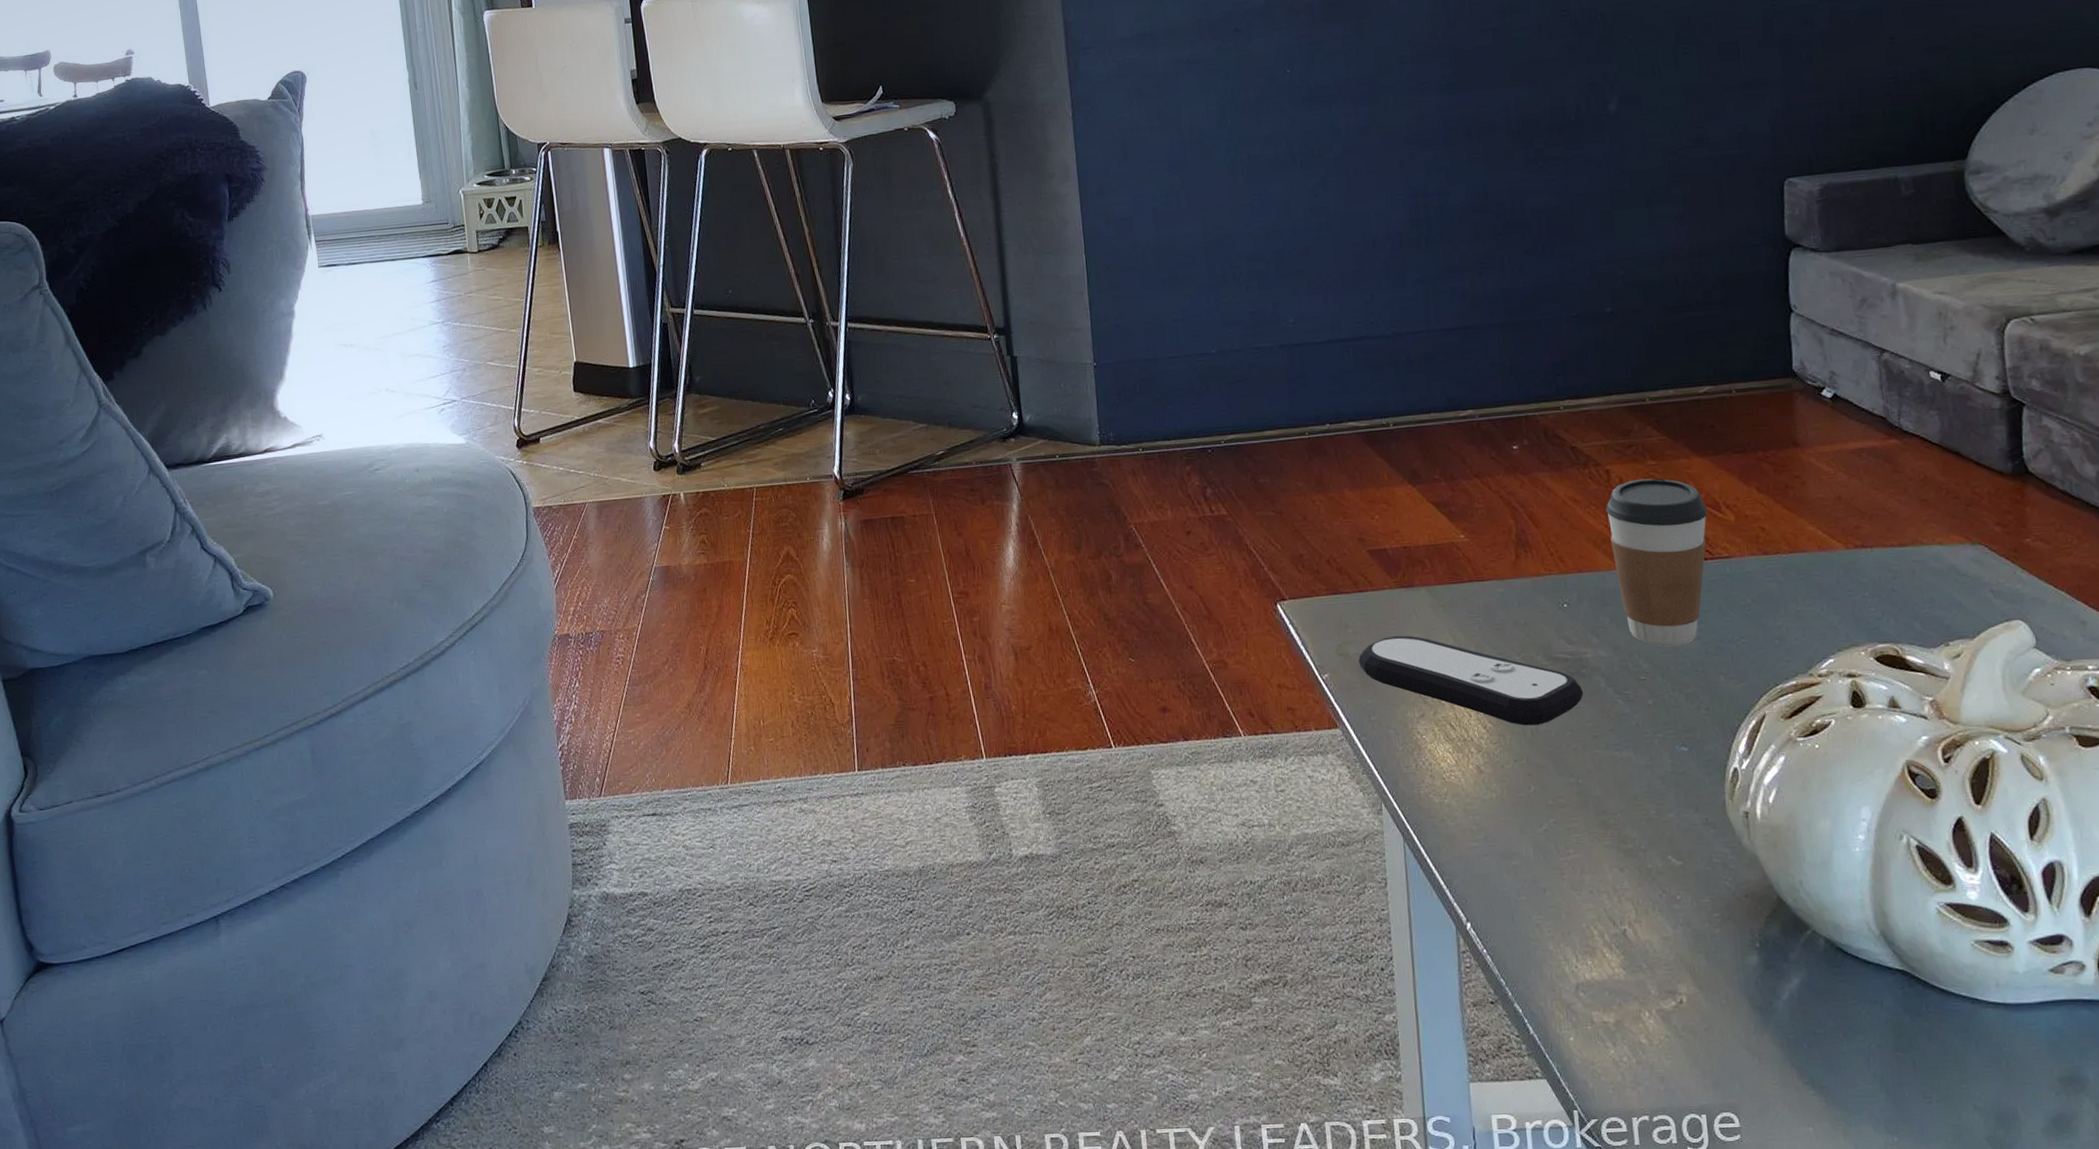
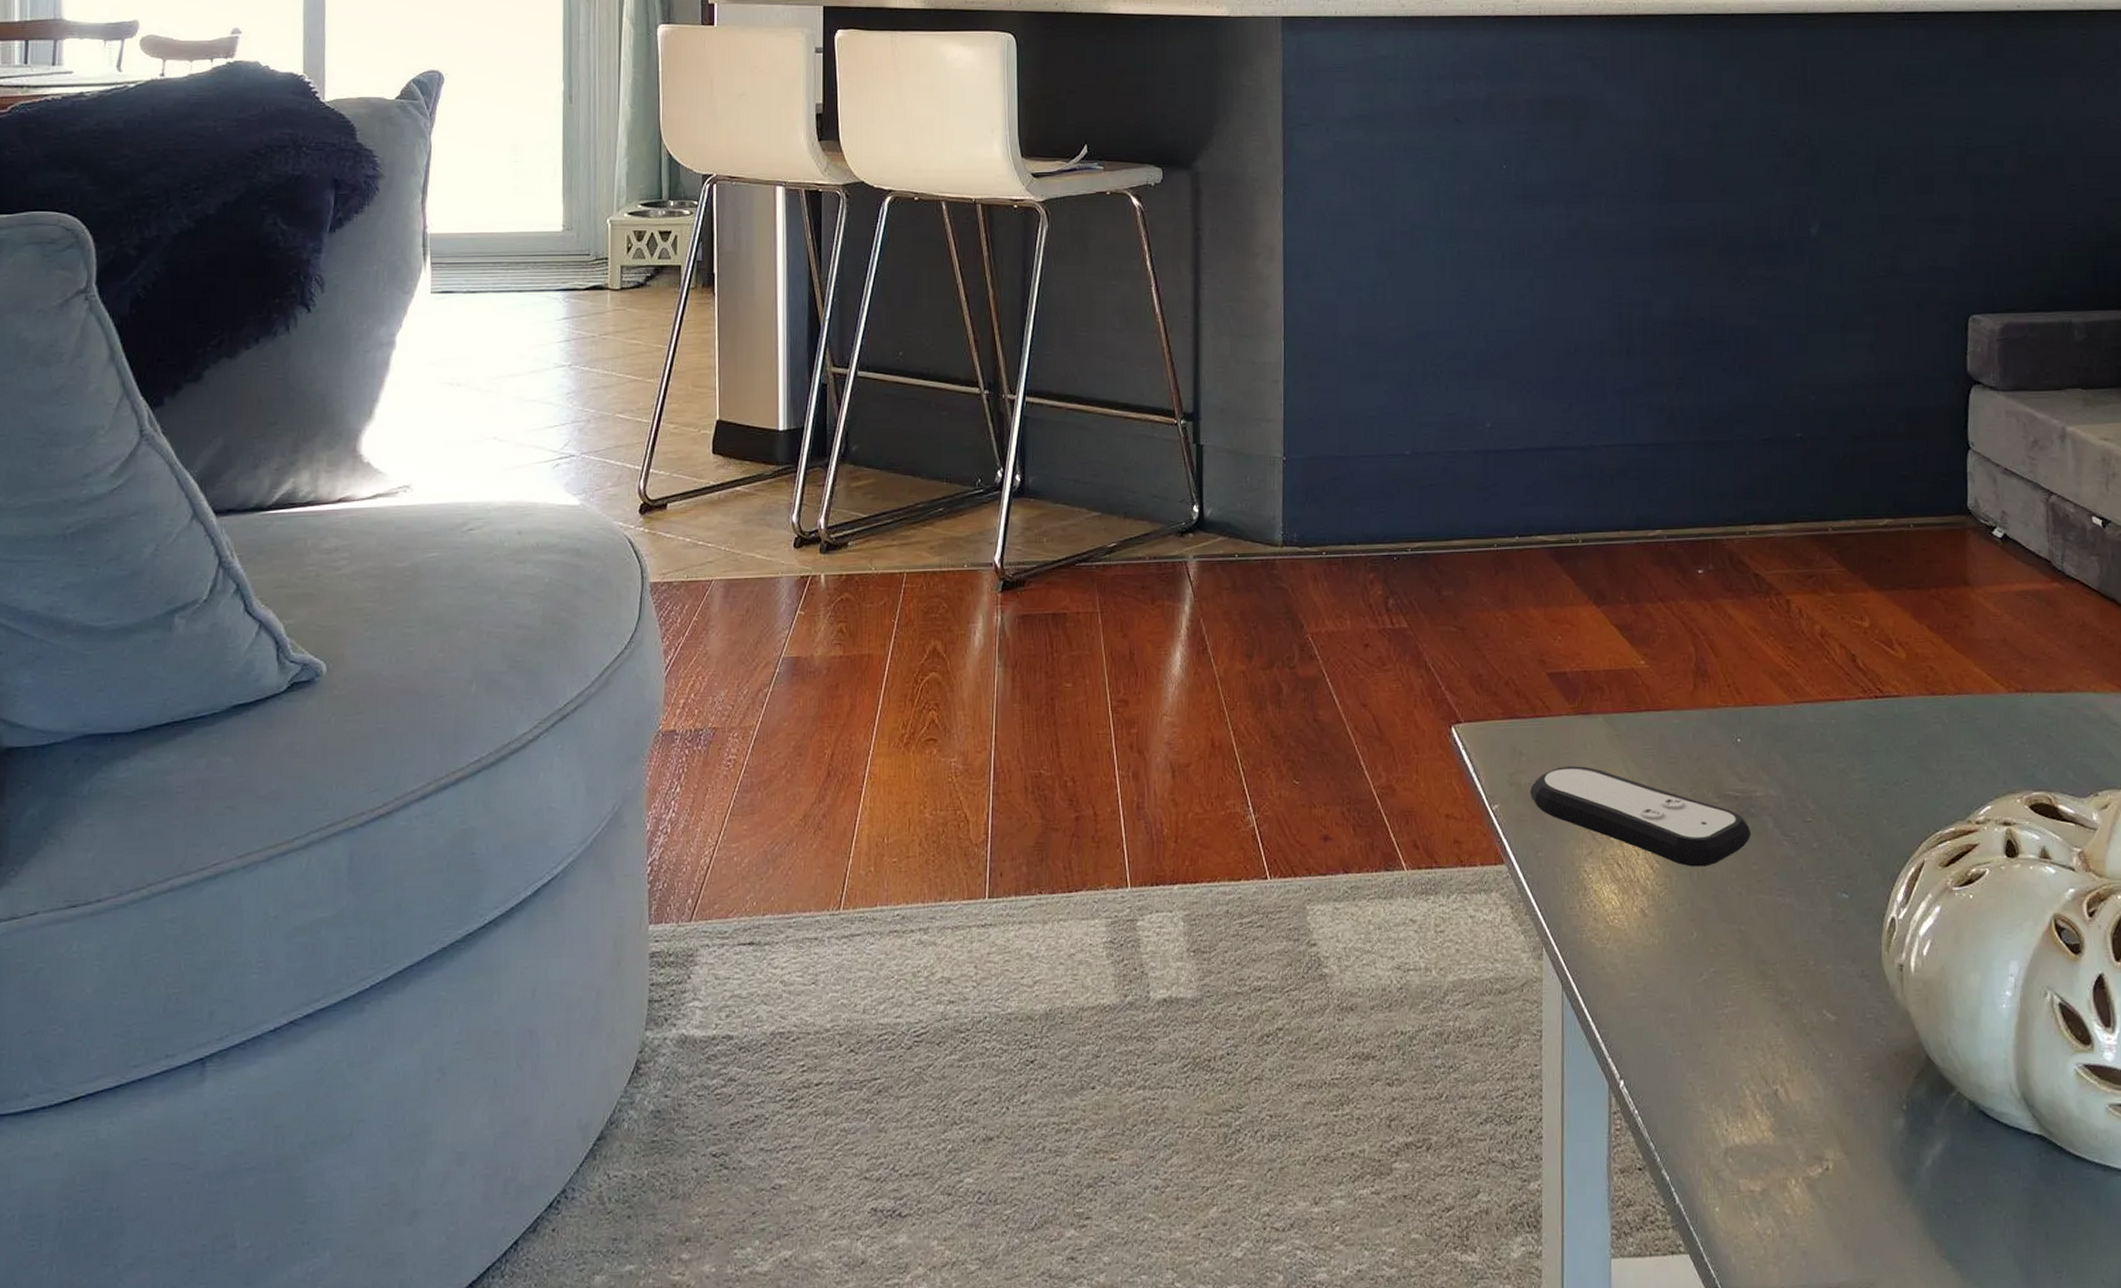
coffee cup: present [1605,478,1708,647] -> none [1783,611,1881,787]

